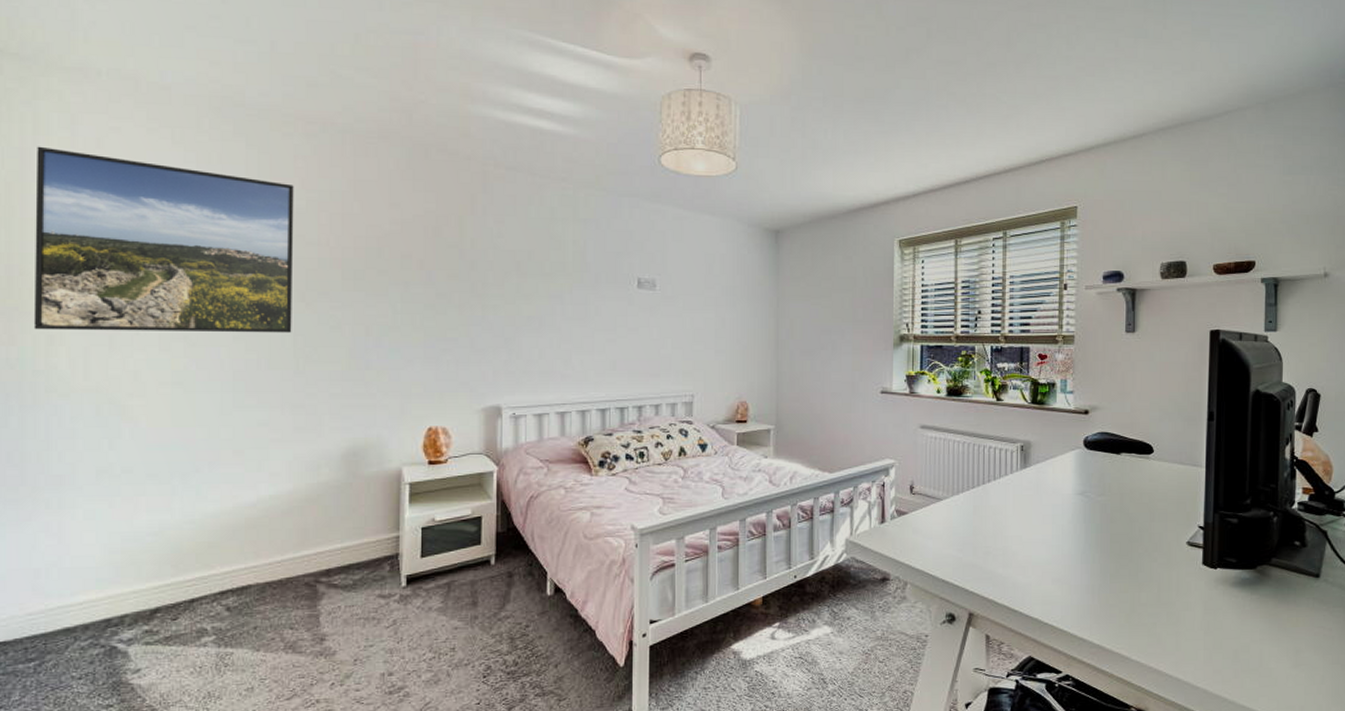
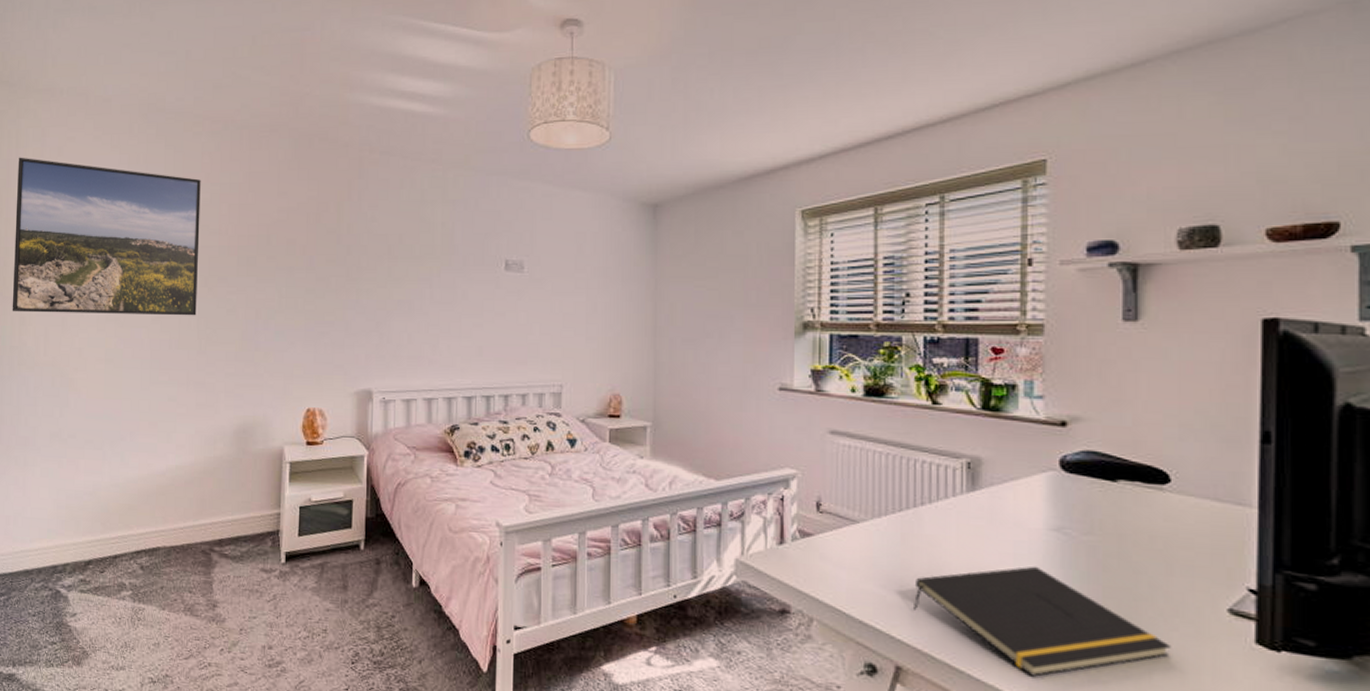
notepad: none [981,523,1153,608] -> present [912,566,1171,677]

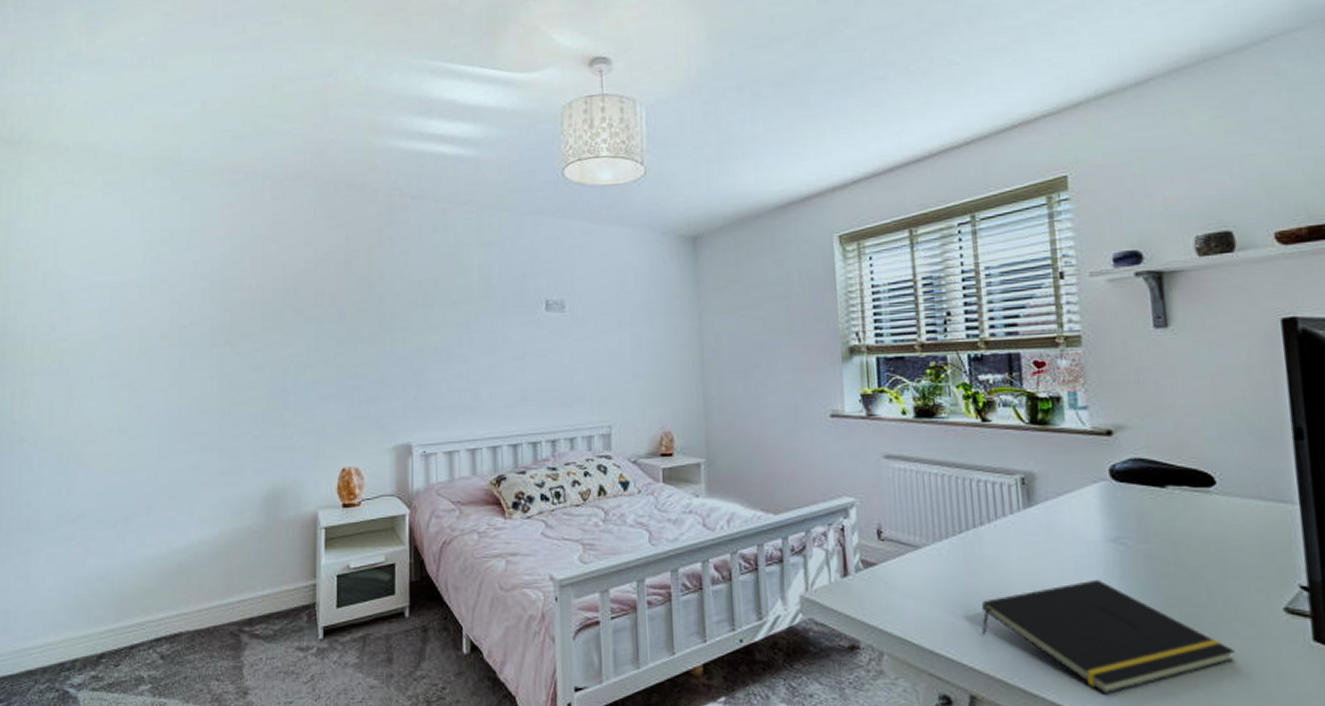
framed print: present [12,157,201,316] -> none [12,218,221,384]

